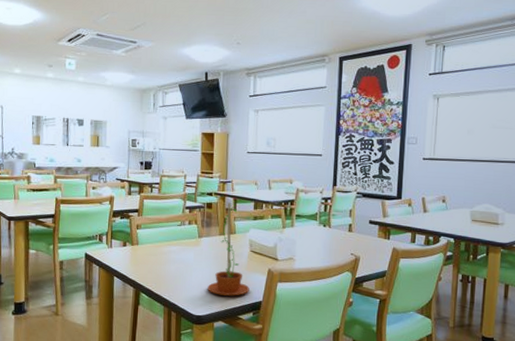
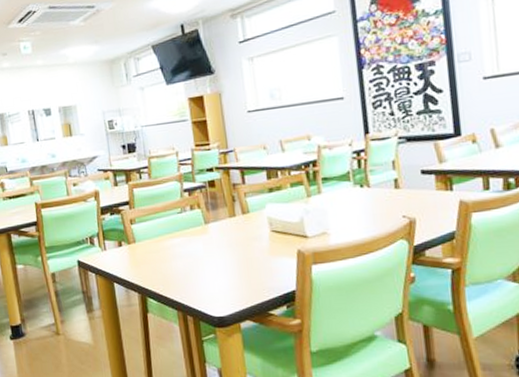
flower pot: present [208,202,250,296] -> none [225,175,278,289]

